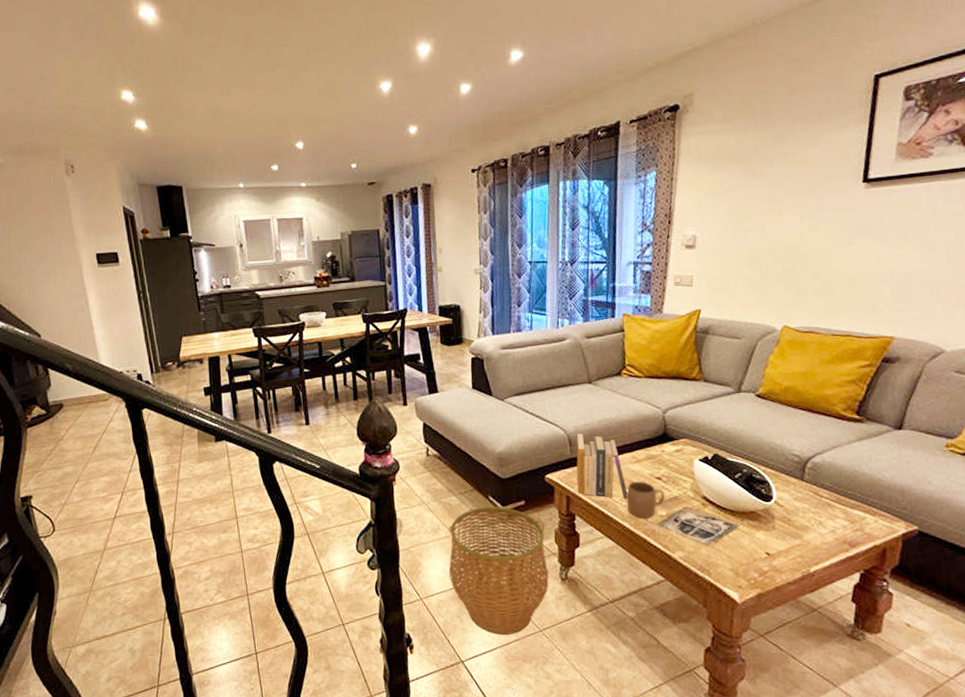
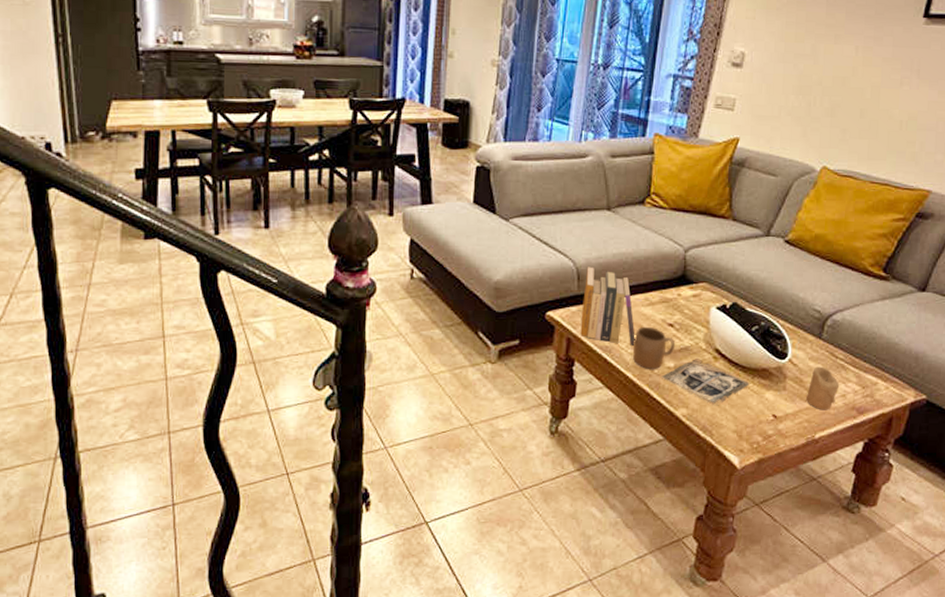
basket: present [448,506,549,636] -> none [421,344,539,494]
candle: none [796,505,828,546] -> present [806,366,840,410]

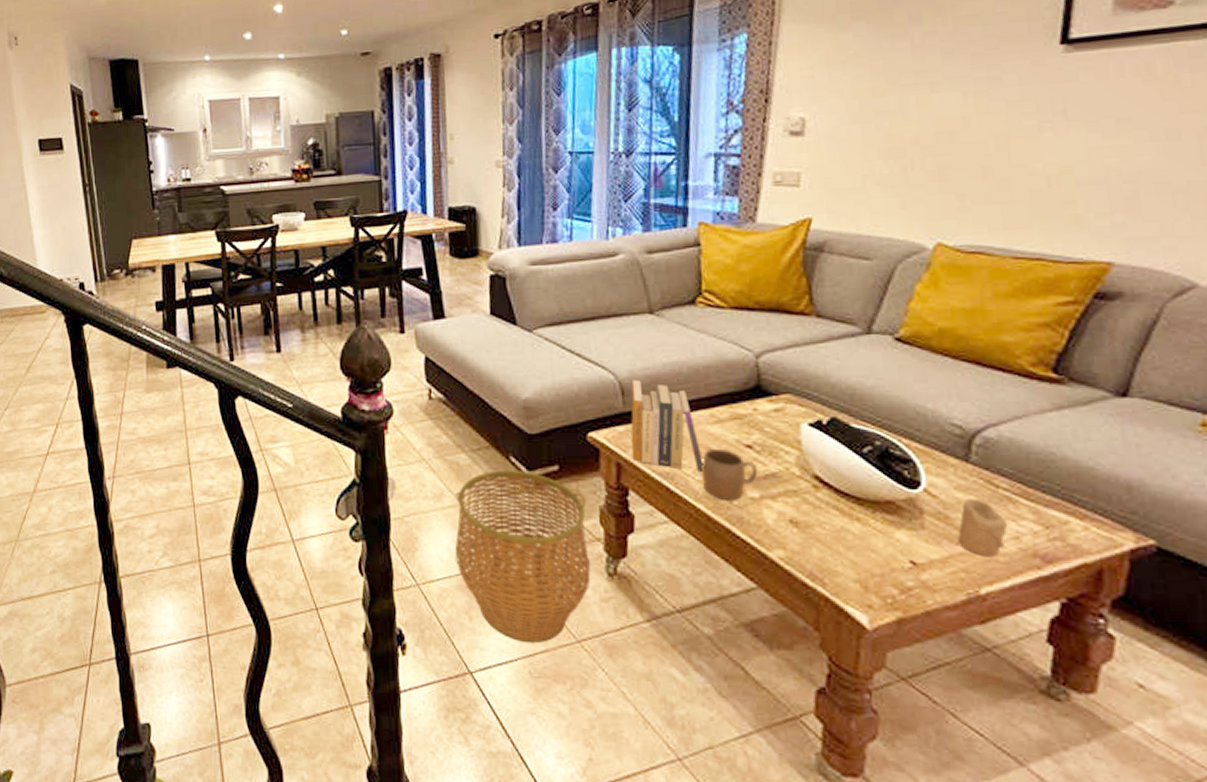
basket: none [421,344,539,494] -> present [454,470,591,644]
magazine: present [662,359,751,405] -> none [744,488,872,546]

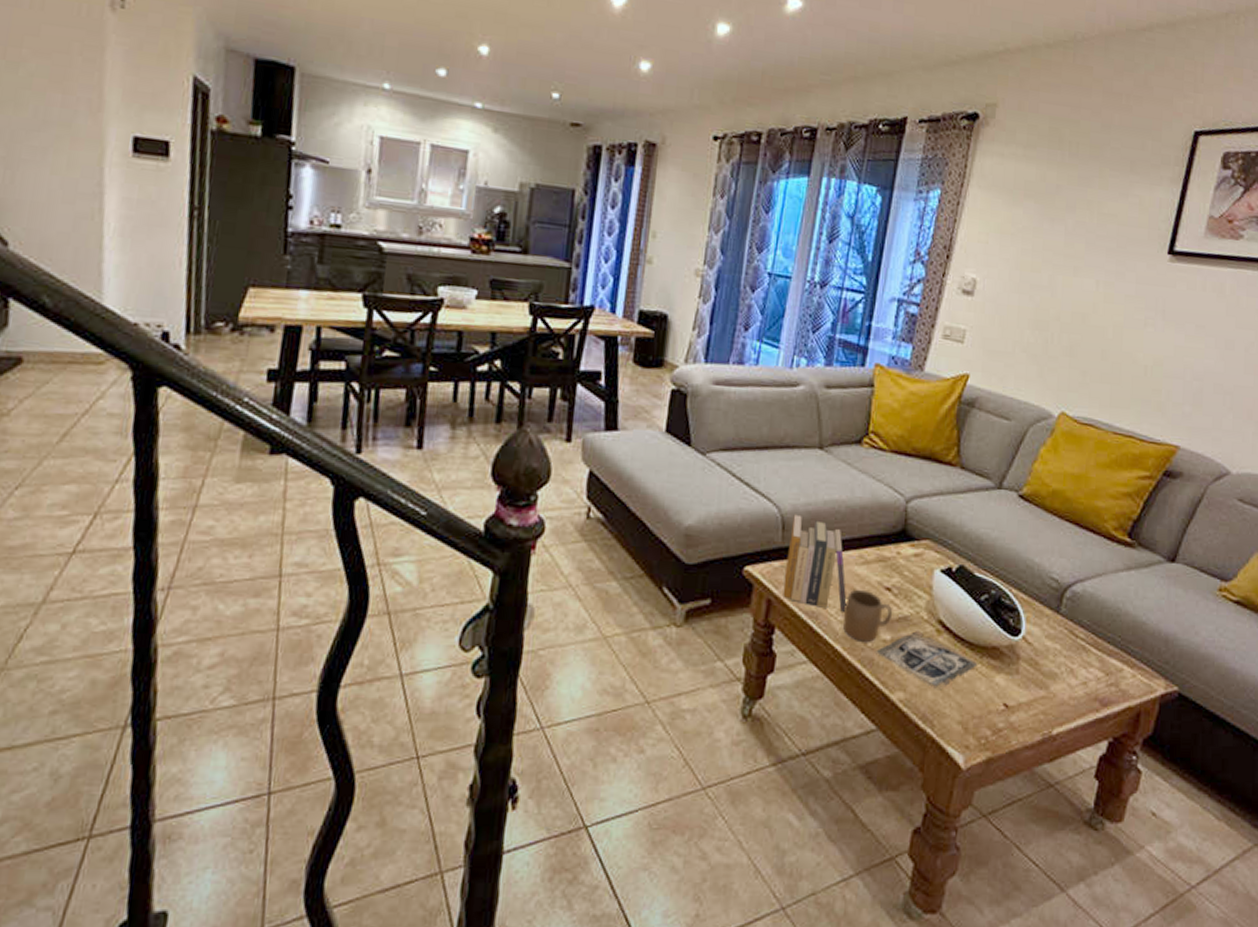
basket: present [454,470,591,644] -> none [587,601,732,792]
magazine: none [744,488,872,546] -> present [876,631,979,689]
candle: present [958,498,1008,557] -> none [1042,646,1080,701]

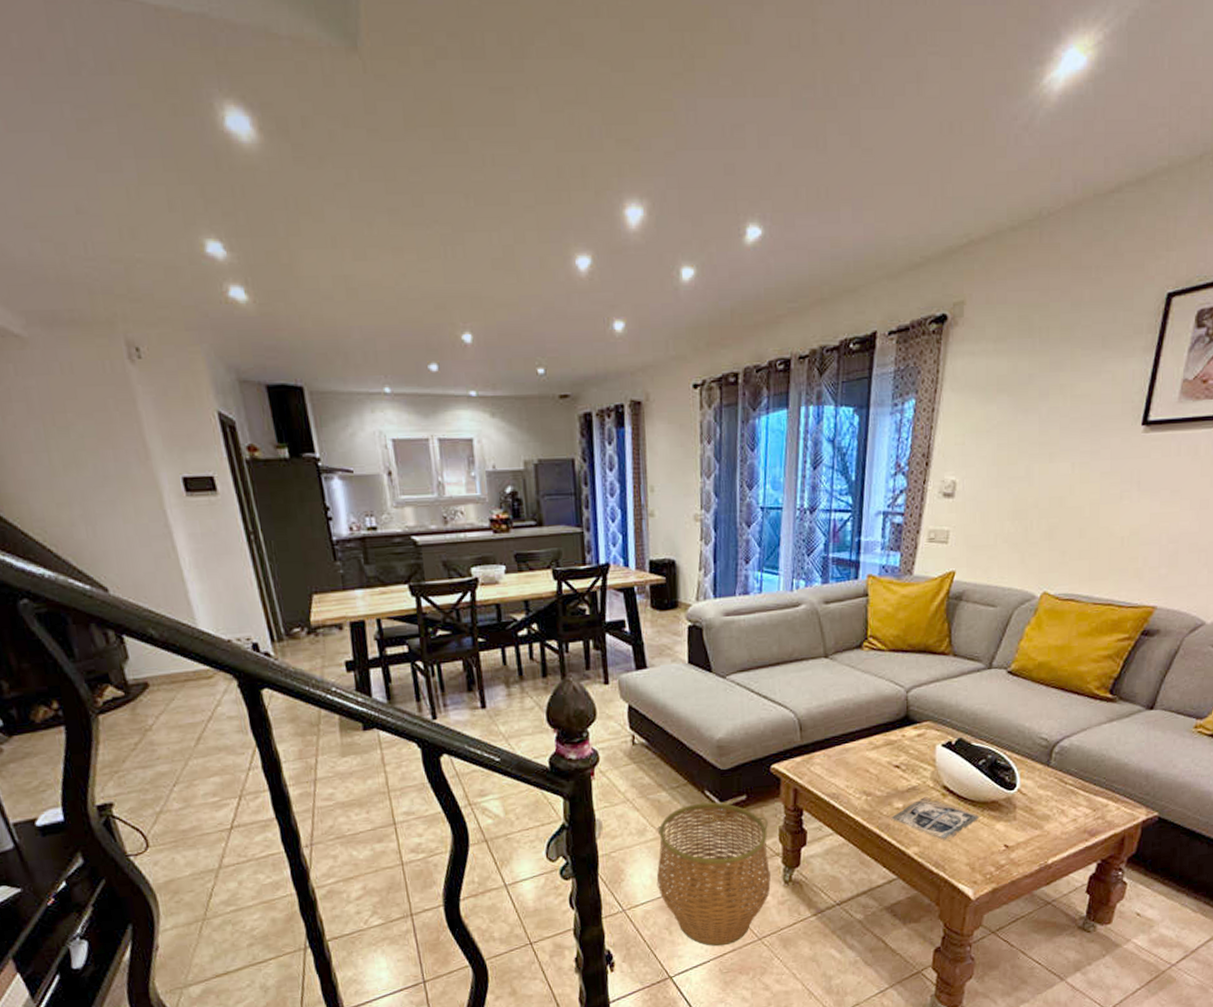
basket: none [587,601,732,792] -> present [656,802,771,946]
books: present [783,514,847,612] -> none [806,716,862,790]
mug: present [843,589,893,642] -> none [861,770,903,812]

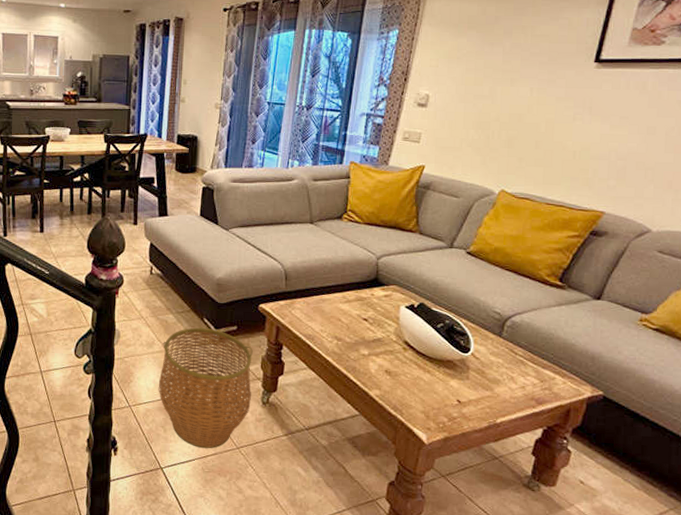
magazine: present [891,797,981,841] -> none [357,349,437,389]

